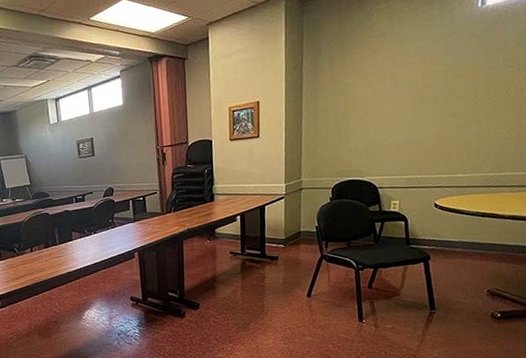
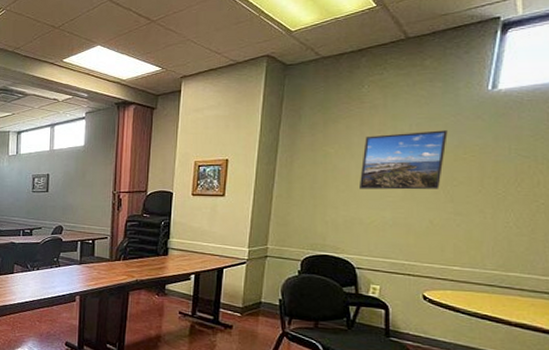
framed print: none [376,49,447,114] -> present [360,130,448,190]

